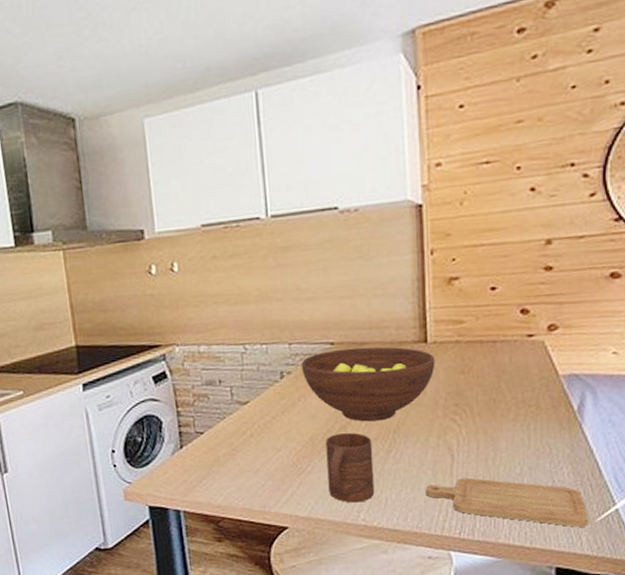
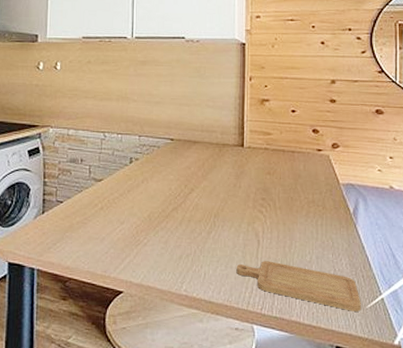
fruit bowl: present [301,347,435,422] -> none [147,145,249,206]
cup: present [325,433,375,503] -> none [159,214,197,275]

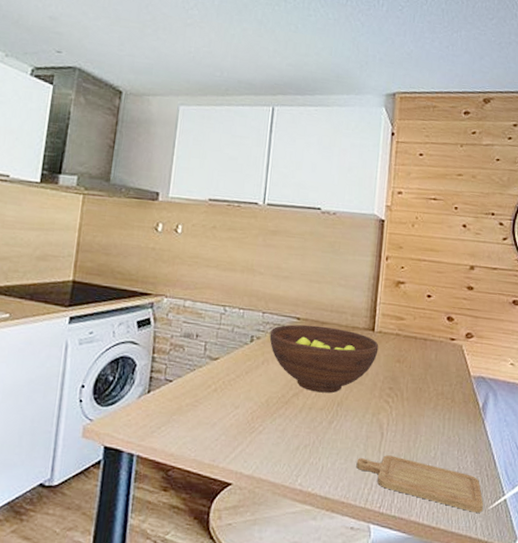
fruit bowl: none [147,145,249,206] -> present [269,324,379,394]

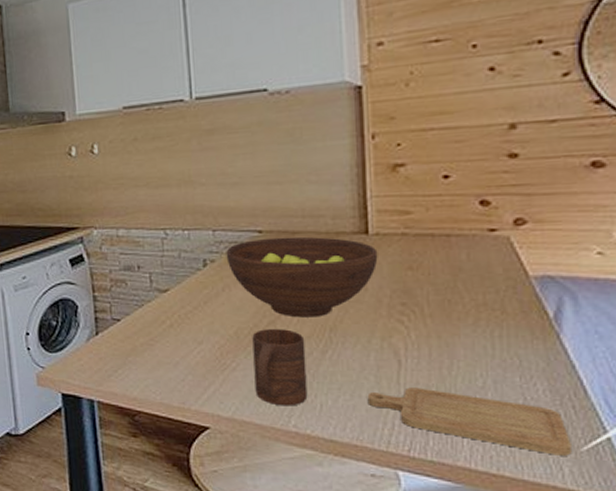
cup: none [274,399,318,467] -> present [252,329,308,406]

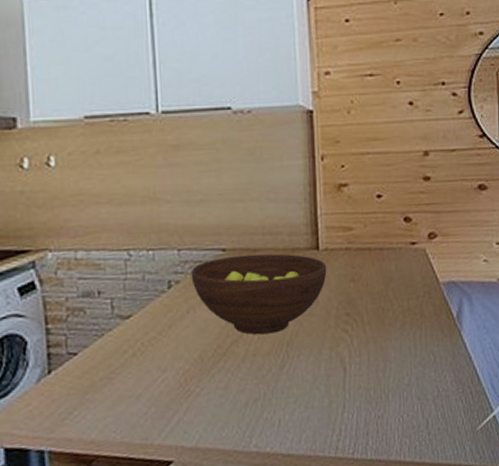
cup: present [252,329,308,406] -> none [216,347,267,427]
chopping board: present [367,387,571,456] -> none [319,391,471,438]

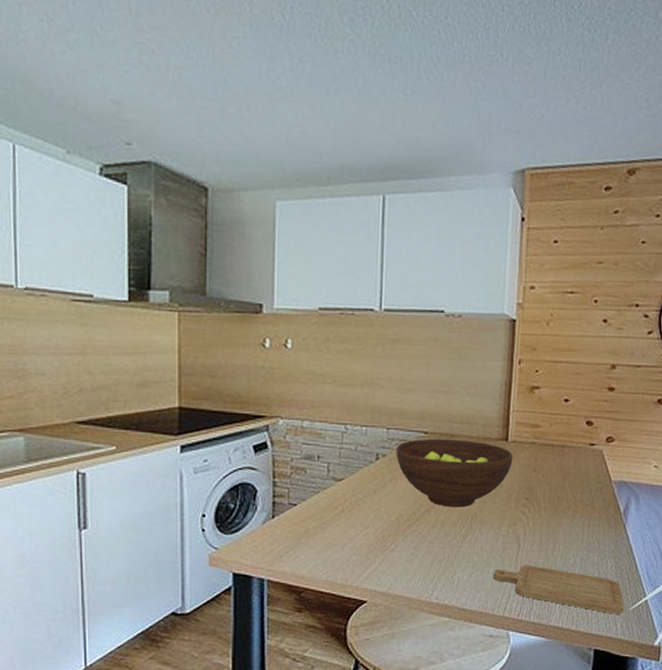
chopping board: none [319,391,471,438] -> present [493,565,624,614]

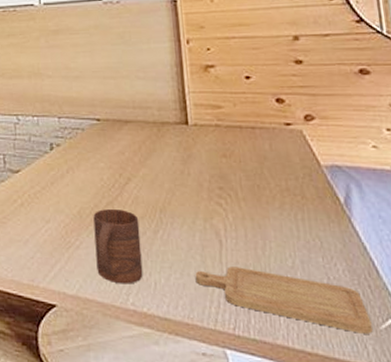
fruit bowl: present [396,438,513,508] -> none [70,125,197,199]
cup: none [408,516,452,582] -> present [93,209,143,284]

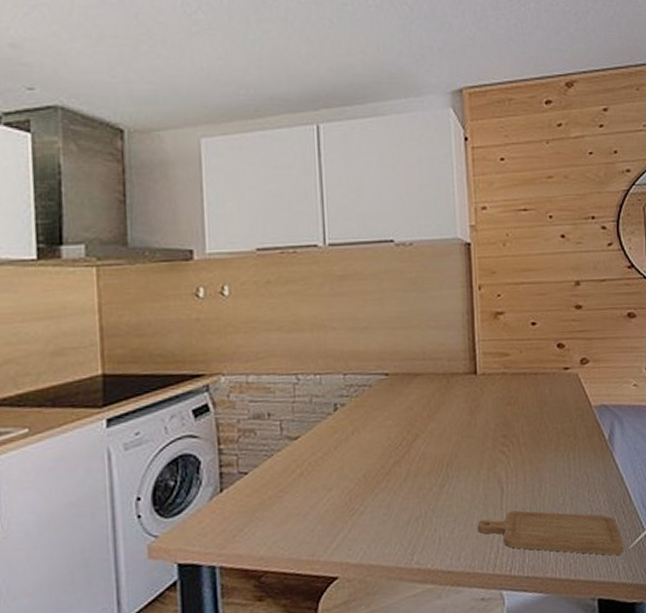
cup: present [93,209,143,284] -> none [379,467,428,545]

